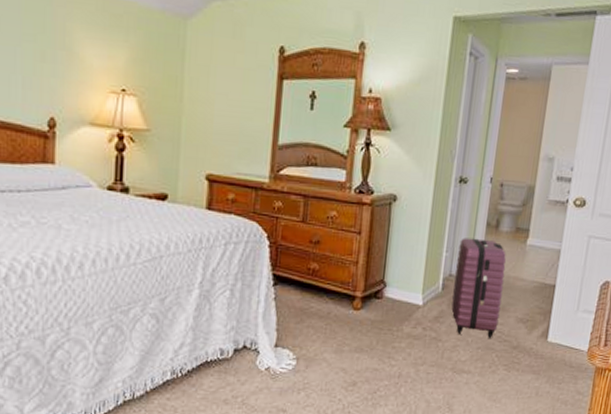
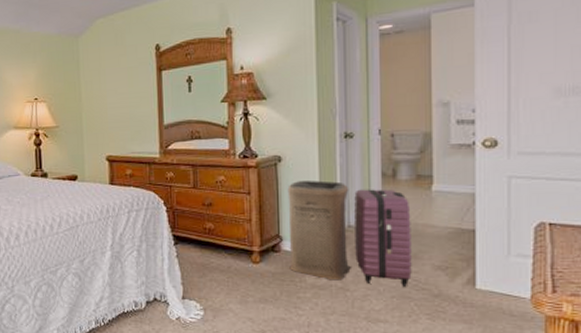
laundry basket: none [389,224,456,331] -> present [287,180,352,281]

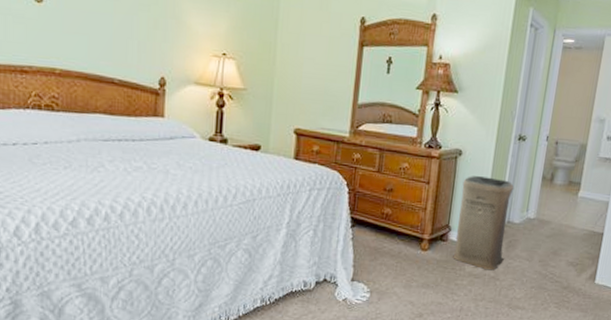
suitcase: present [353,189,412,288] -> none [508,189,560,280]

